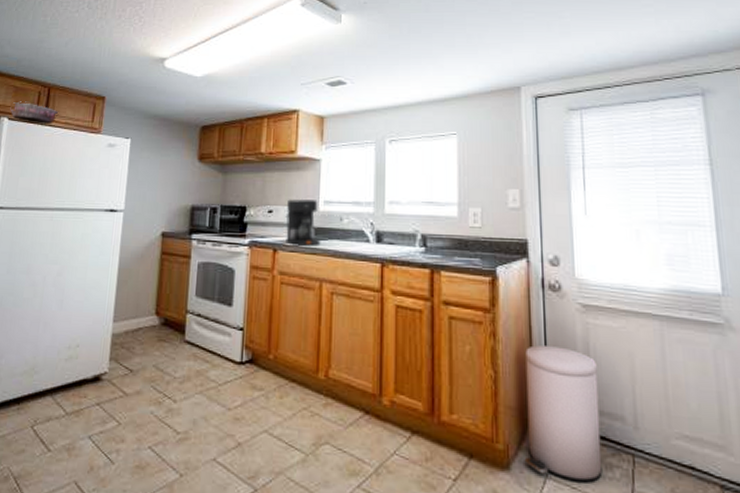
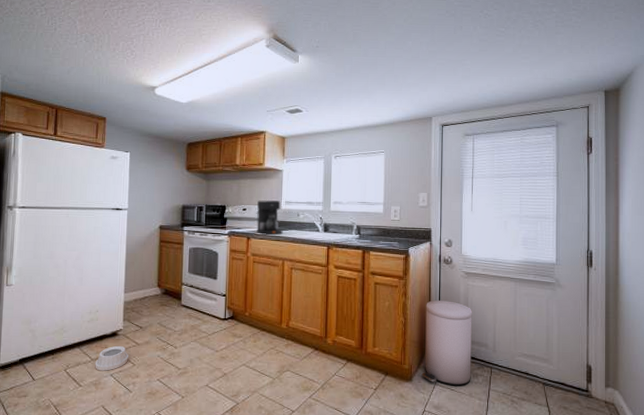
decorative basket: present [10,101,59,124] -> none [23,120,67,139]
pet bowl: none [69,395,113,431] -> present [95,345,128,371]

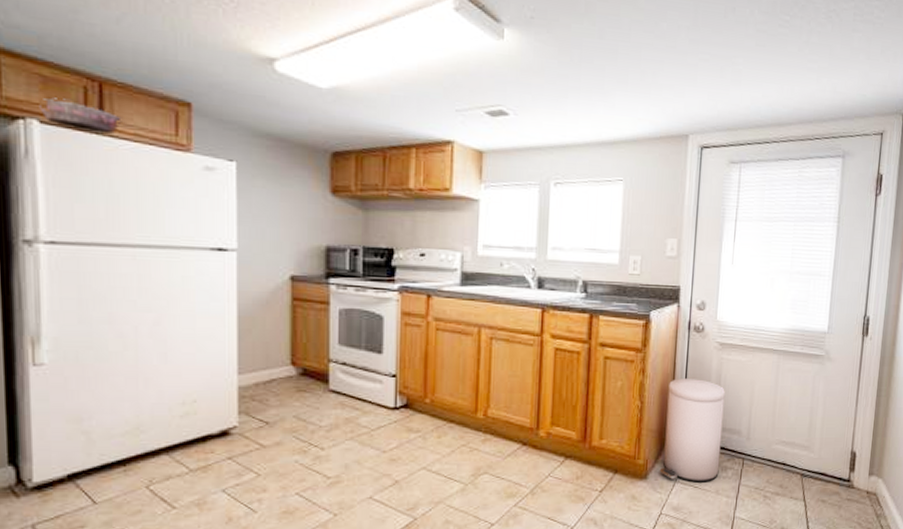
decorative basket: none [23,120,67,139] -> present [39,97,122,134]
pet bowl: present [95,345,128,371] -> none [196,449,249,486]
coffee maker: present [256,199,283,236] -> none [440,241,480,293]

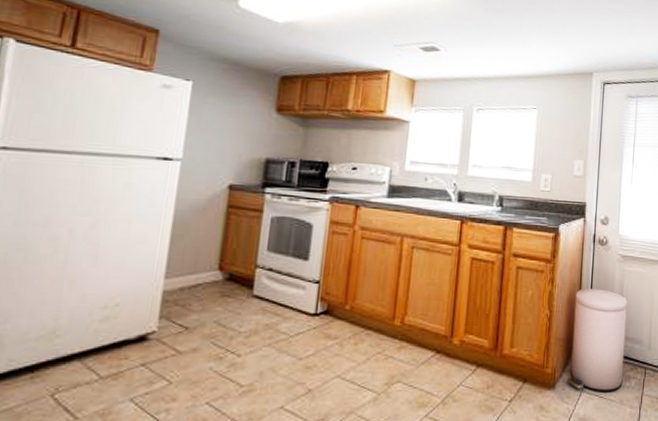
decorative basket: present [39,97,122,134] -> none [18,20,93,54]

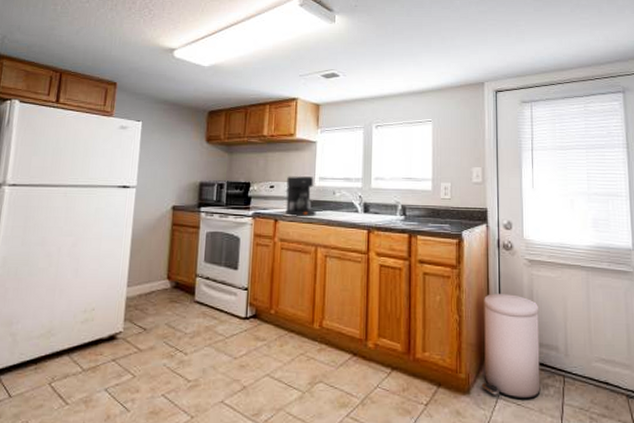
coffee maker: none [369,157,405,204] -> present [285,175,316,217]

